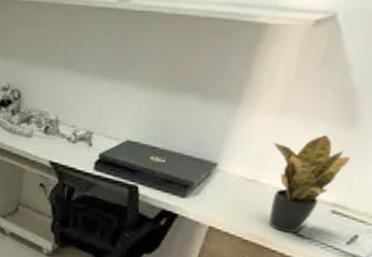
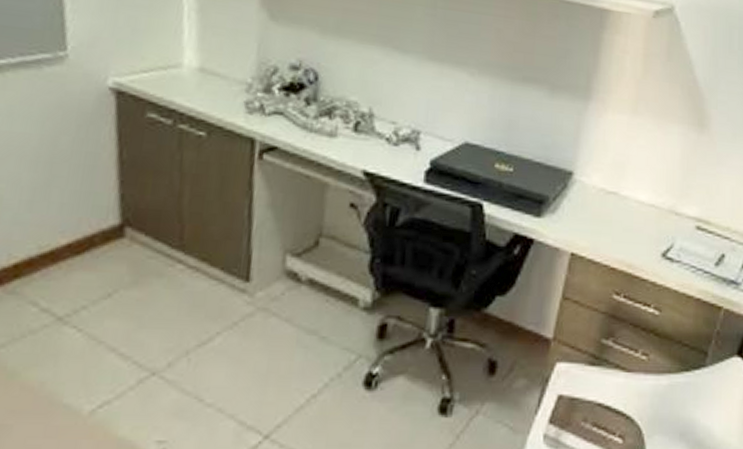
potted plant: present [269,134,351,233] -> none [628,137,707,256]

